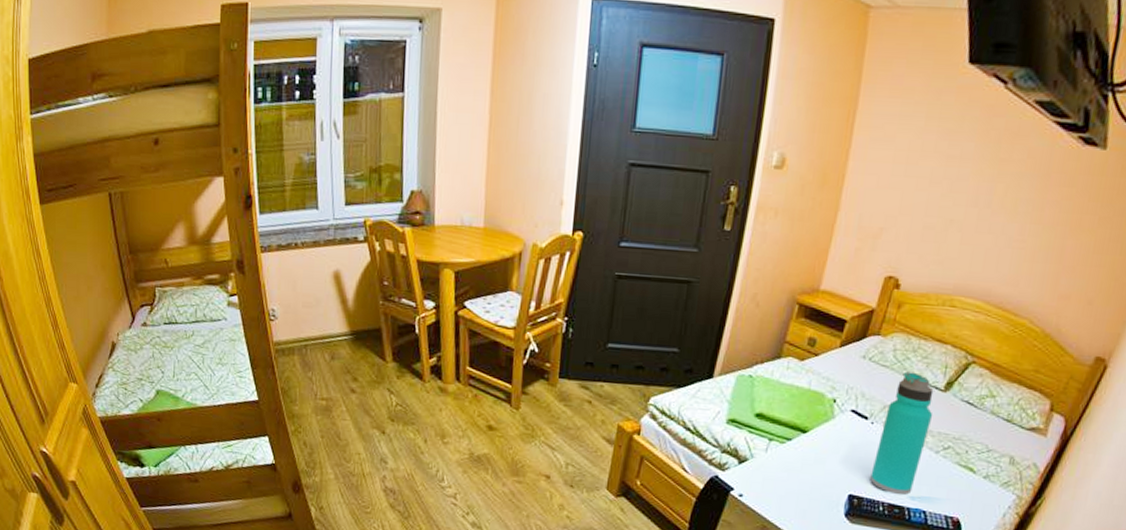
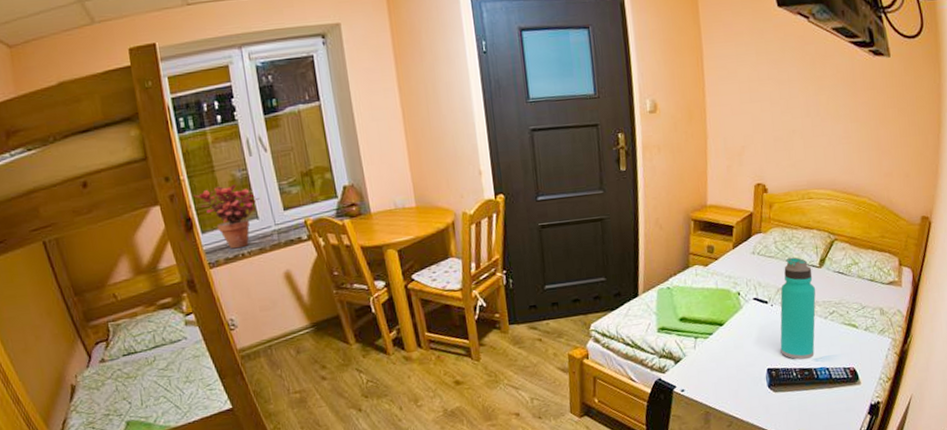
potted plant: none [257,167,323,237] -> present [193,184,260,249]

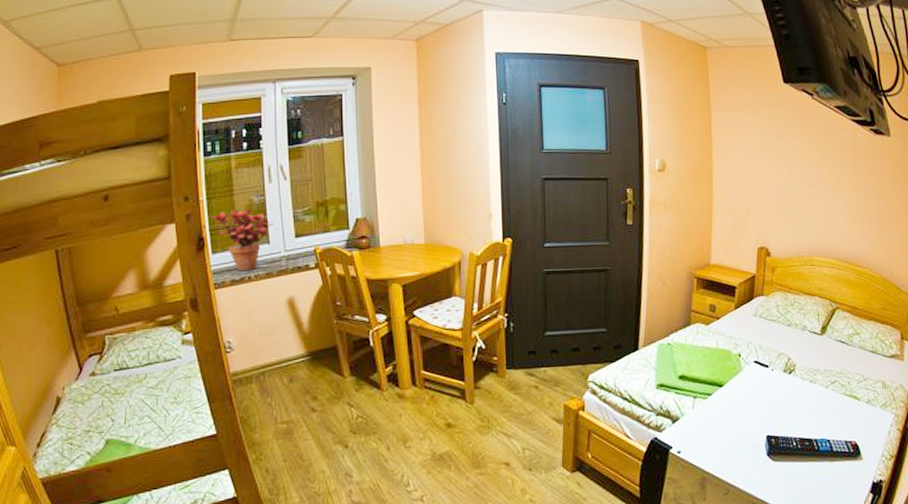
water bottle: present [780,257,816,360] -> none [780,322,818,430]

